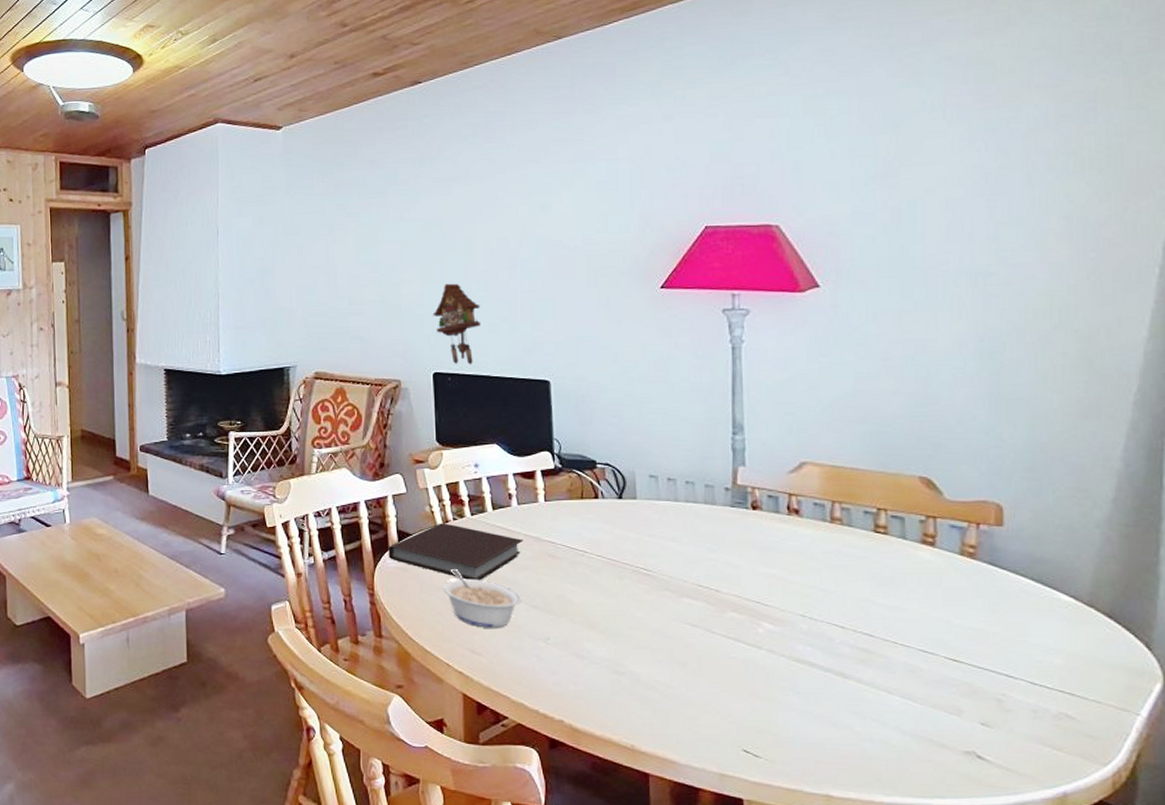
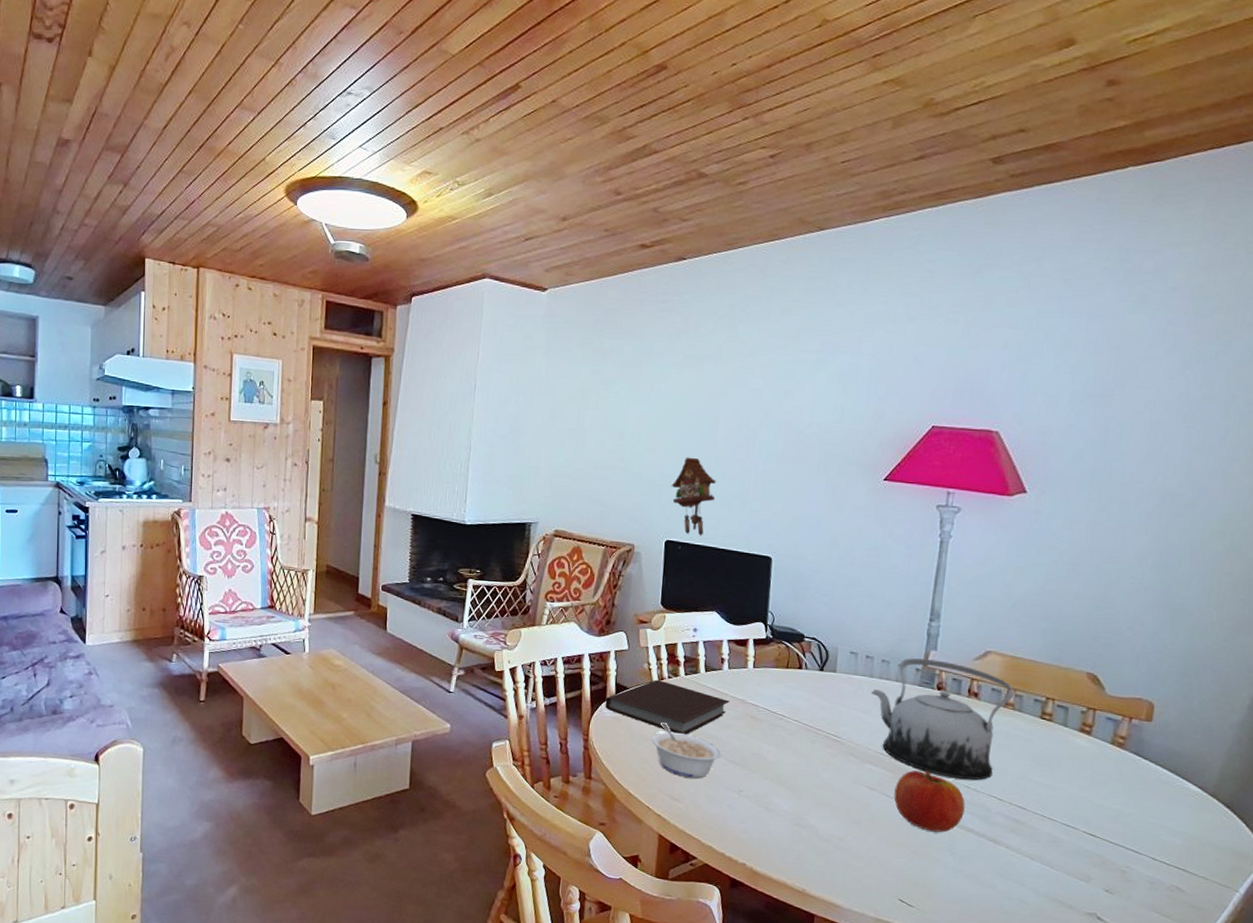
teapot: none [678,477,839,608] -> present [870,658,1014,780]
fruit: none [720,600,803,669] -> present [894,770,966,832]

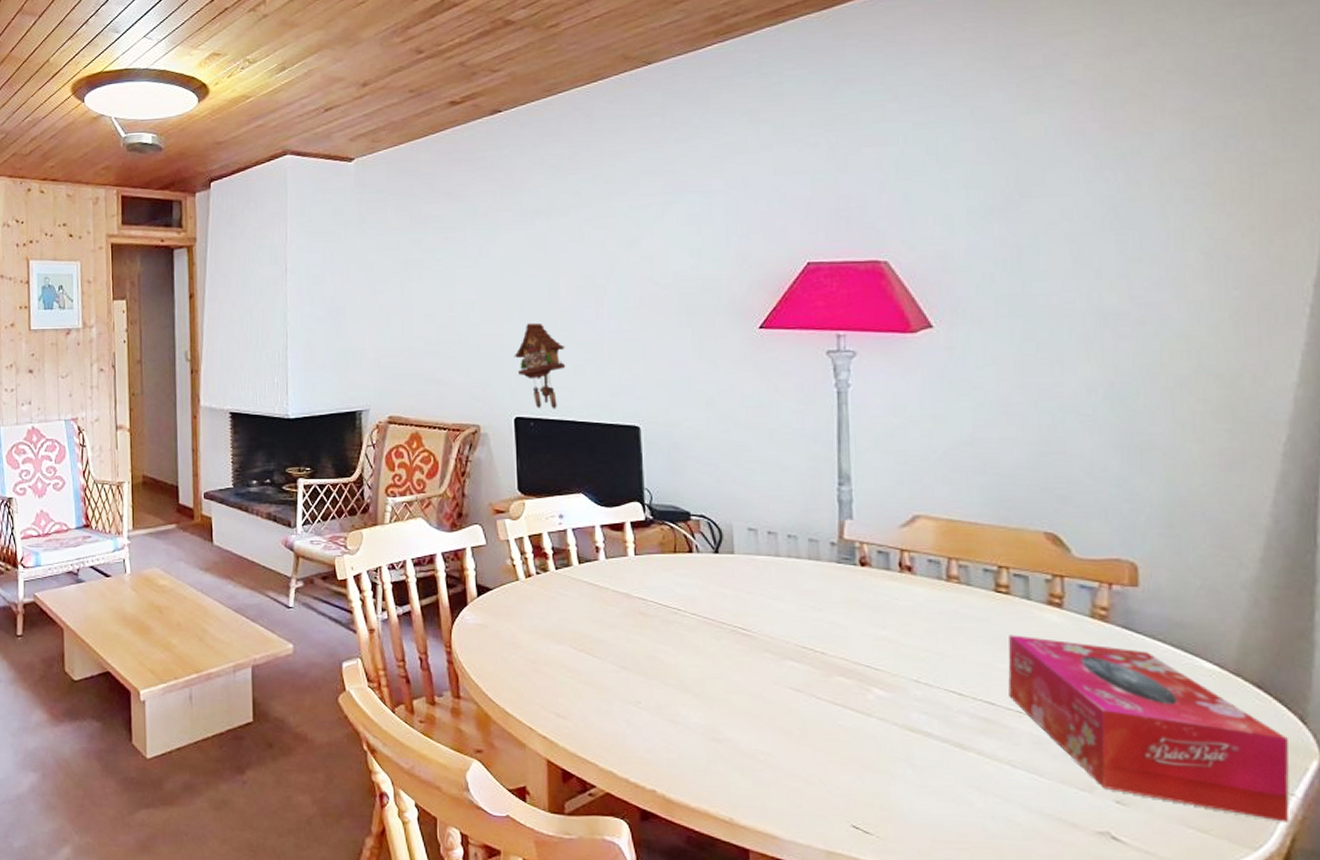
notebook: present [605,680,730,735] -> none [466,577,612,640]
legume: present [651,722,722,779] -> none [524,625,611,690]
teapot: present [870,658,1014,780] -> none [779,531,956,673]
fruit: present [894,770,966,832] -> none [826,664,918,739]
tissue box: none [1037,754,1242,912] -> present [1008,635,1290,822]

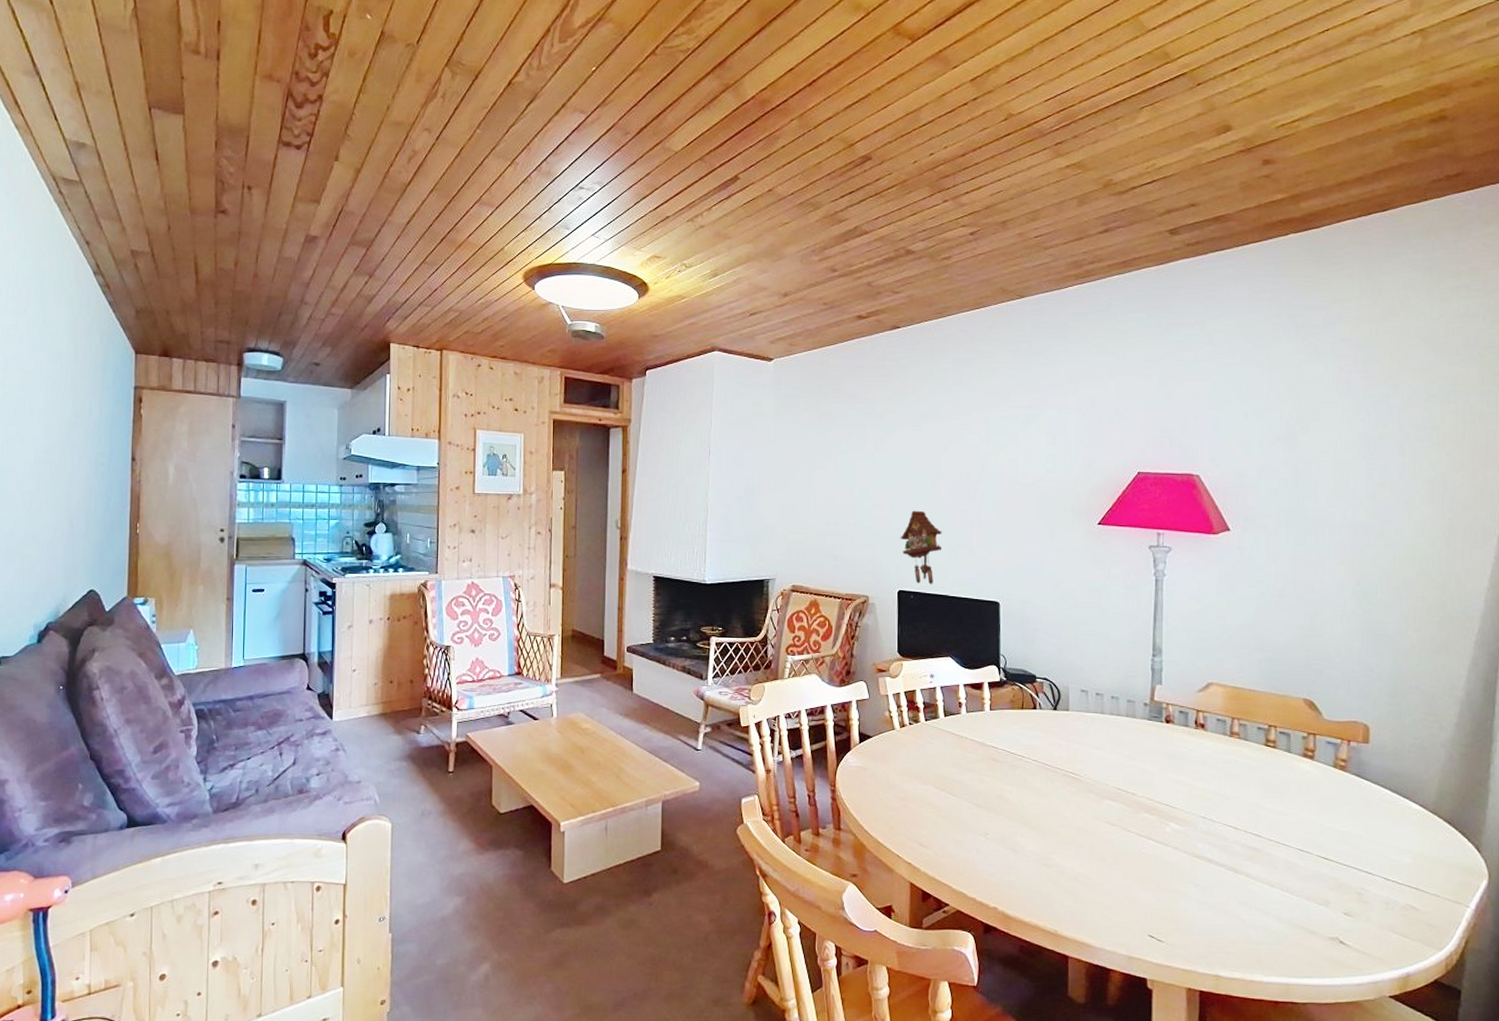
tissue box: present [1008,635,1290,822] -> none [1271,780,1467,928]

